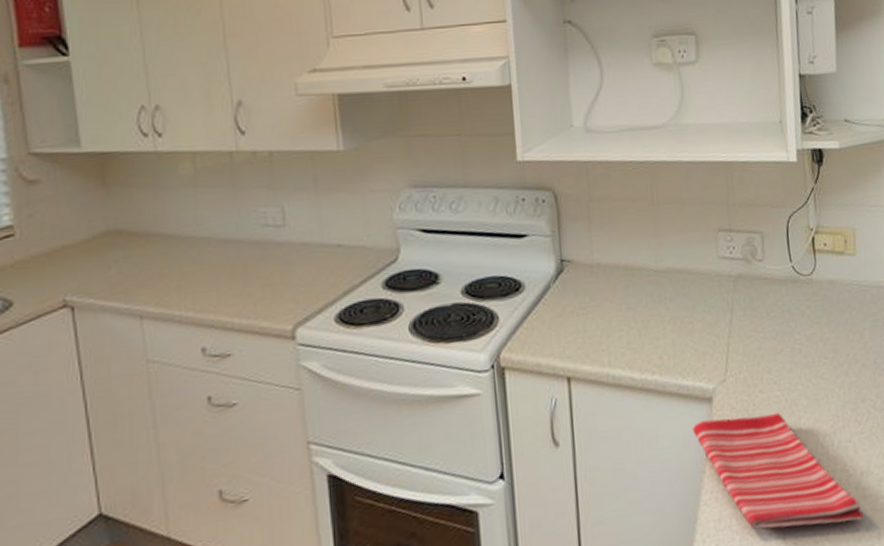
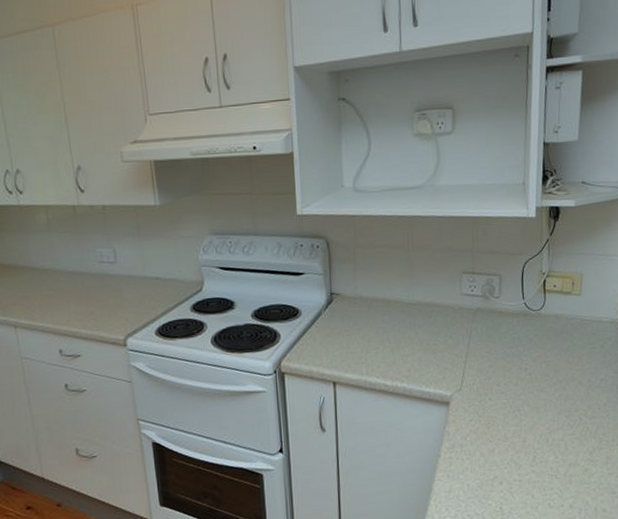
dish towel: present [693,412,864,530] -> none [432,415,569,500]

